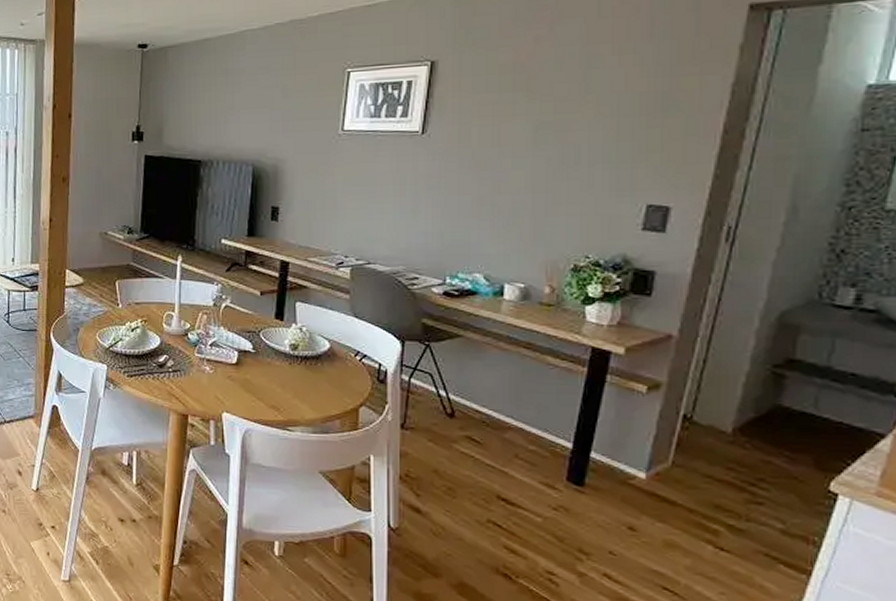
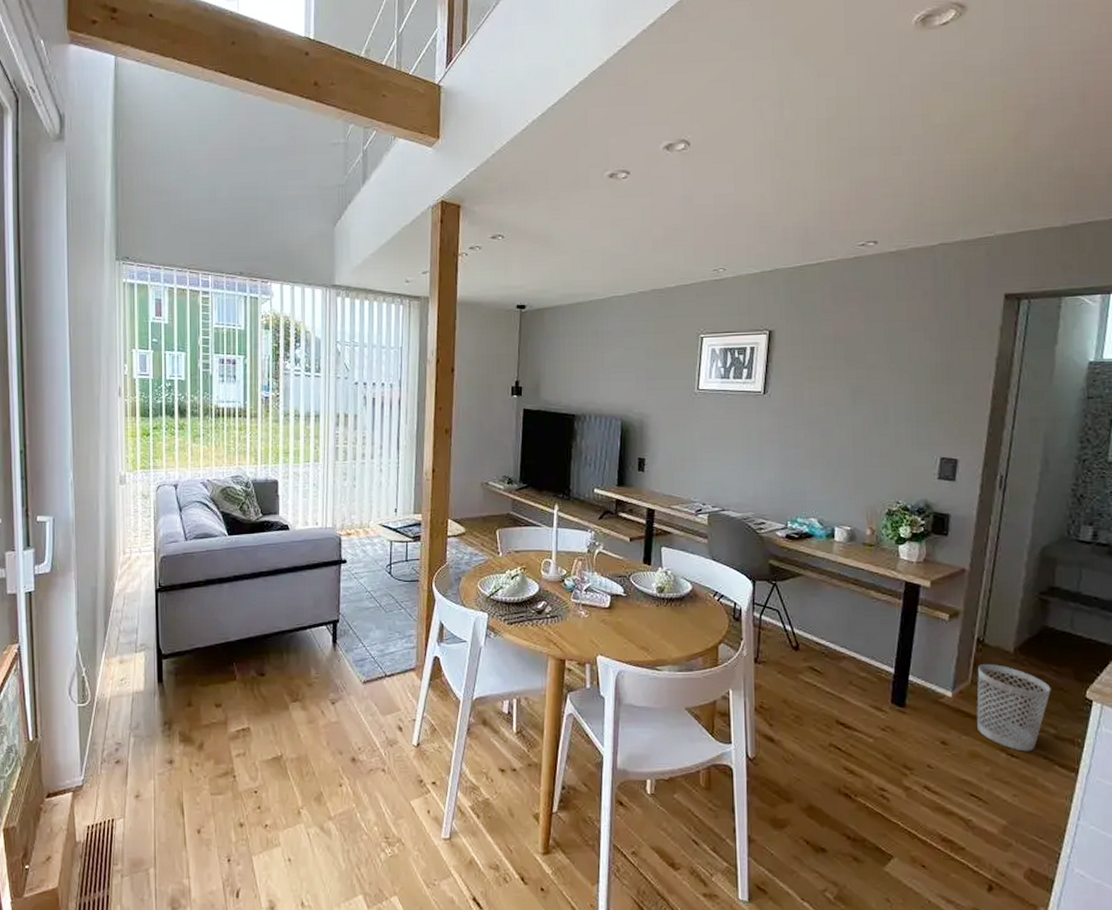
wastebasket: none [677,444,781,546] -> present [976,664,1051,752]

